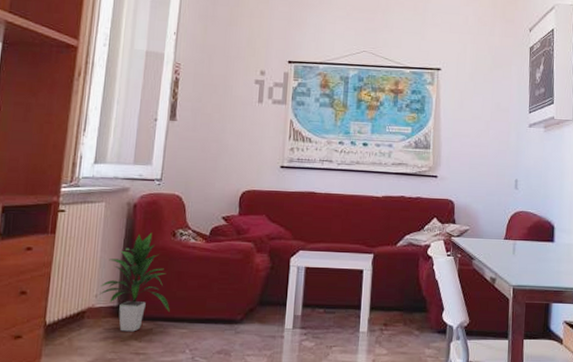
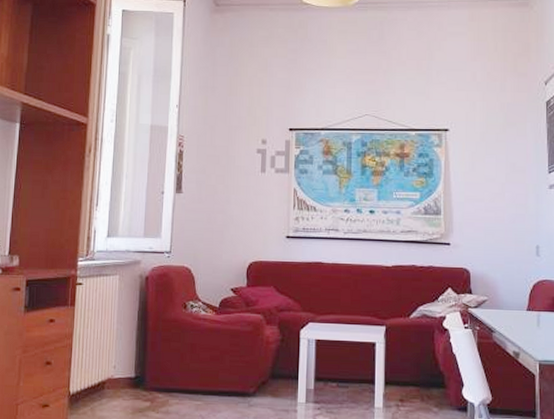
indoor plant: present [98,232,170,332] -> none [116,304,184,403]

